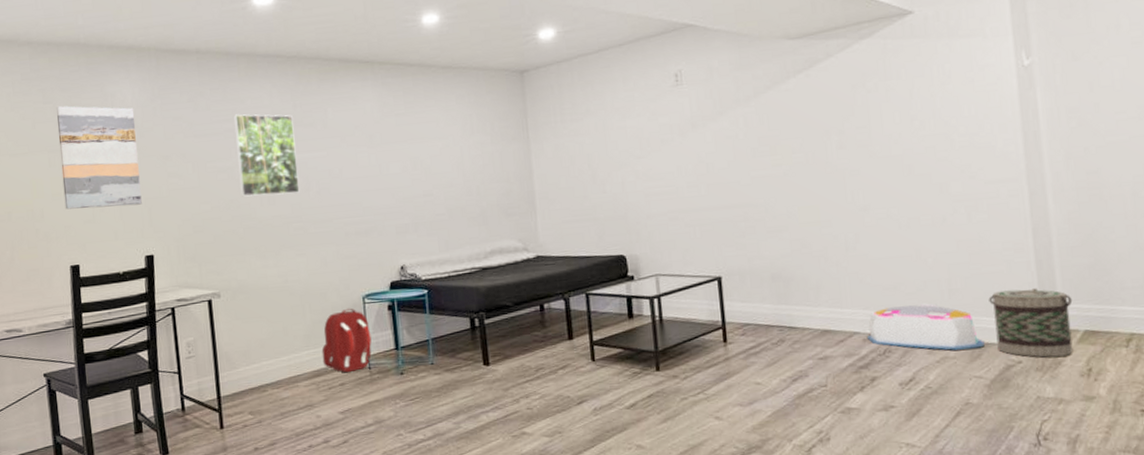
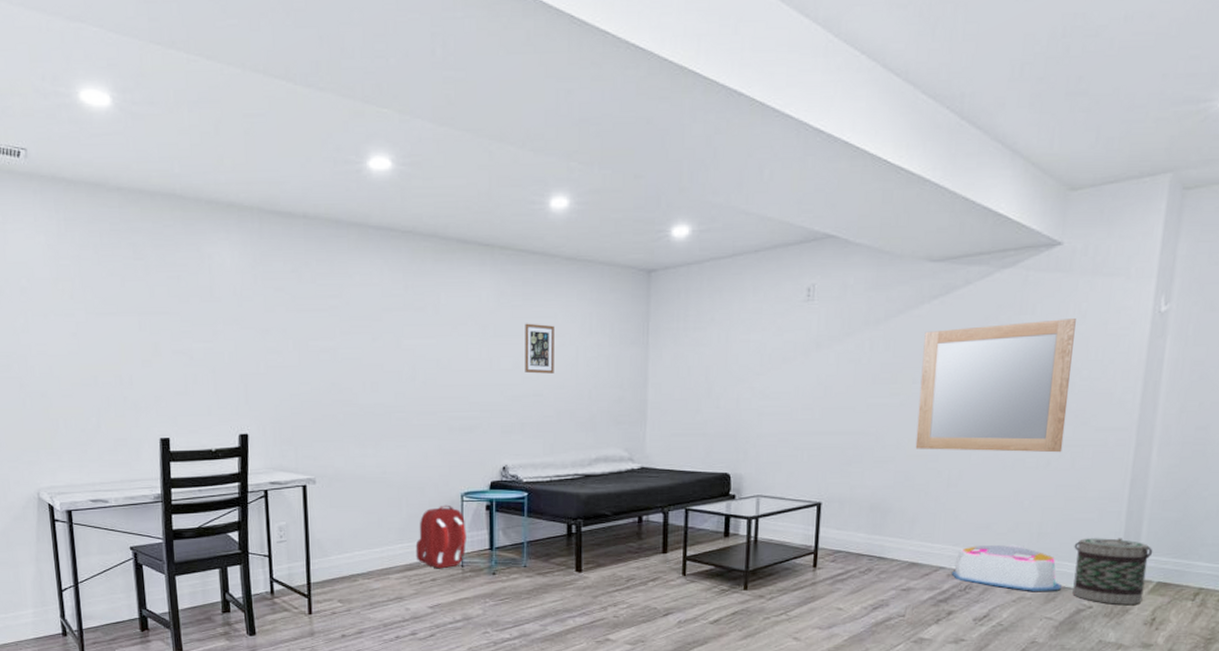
wall art: present [57,106,142,210] -> none [148,264,238,380]
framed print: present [233,114,300,197] -> none [340,290,406,382]
picture frame: none [409,128,442,176] -> present [525,323,554,374]
home mirror: none [796,79,956,216] -> present [915,319,1076,453]

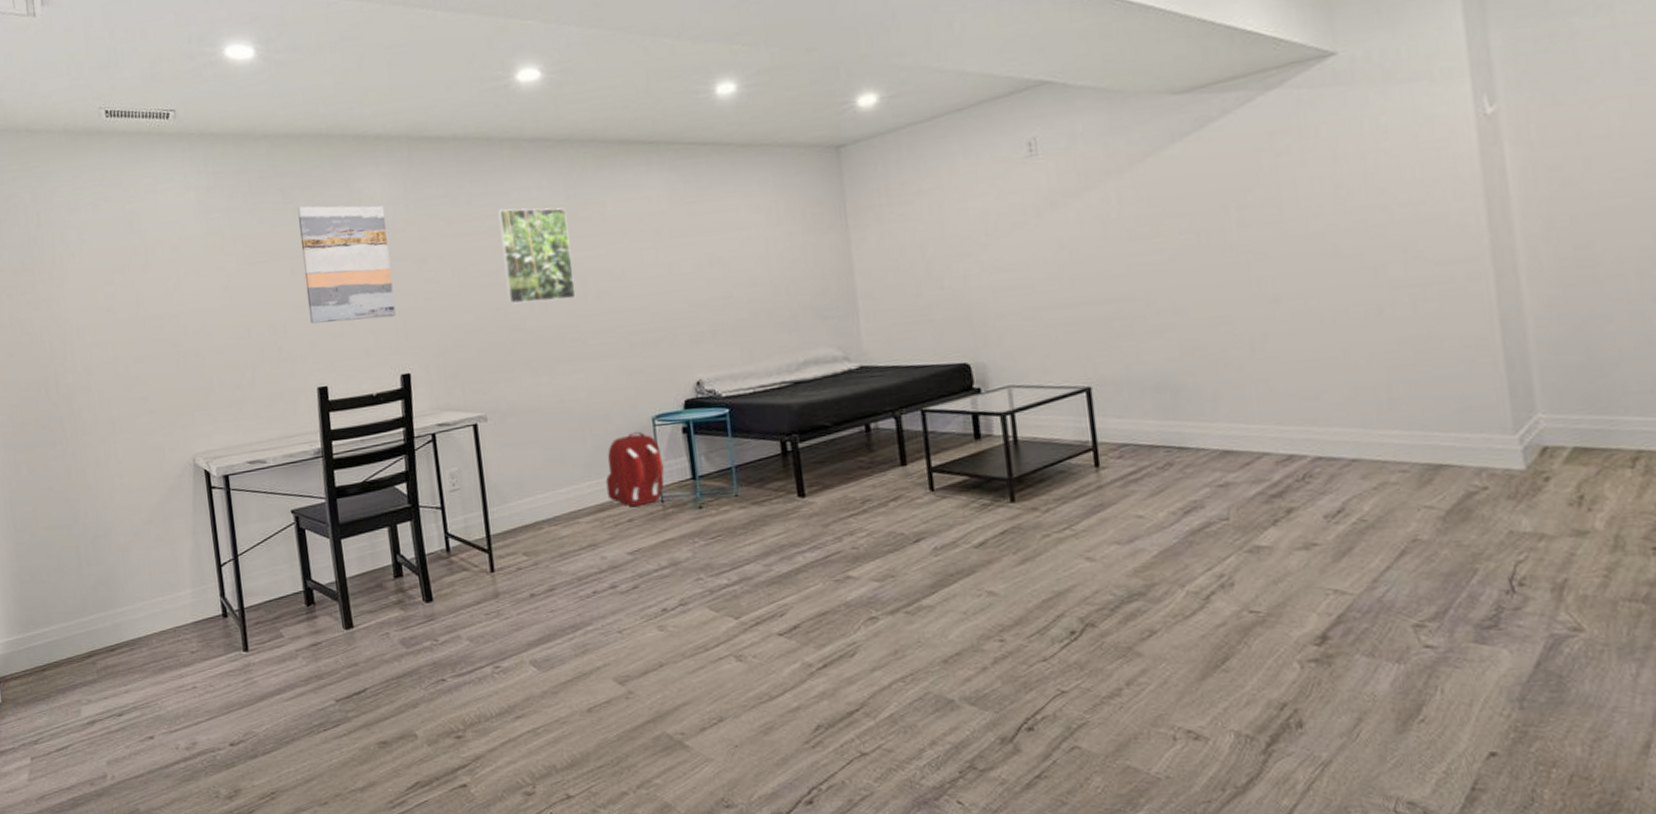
wall art: none [148,264,238,380] -> present [298,205,396,324]
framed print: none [340,290,406,382] -> present [497,208,576,305]
picture frame: present [525,323,554,374] -> none [703,218,743,274]
home mirror: present [915,319,1076,453] -> none [1183,136,1396,311]
storage bin: present [952,544,1061,591] -> none [1281,415,1437,474]
basket: present [1072,538,1153,605] -> none [1442,395,1558,482]

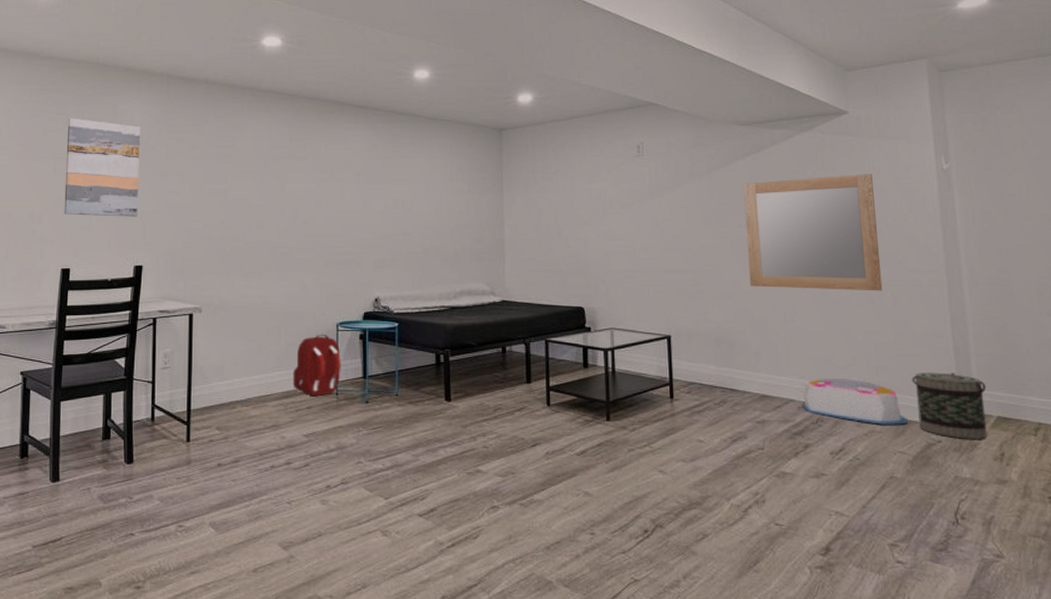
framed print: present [497,208,576,305] -> none [231,142,289,220]
home mirror: none [1183,136,1396,311] -> present [743,174,883,291]
storage bin: none [1281,415,1437,474] -> present [802,378,908,425]
basket: none [1442,395,1558,482] -> present [912,373,988,439]

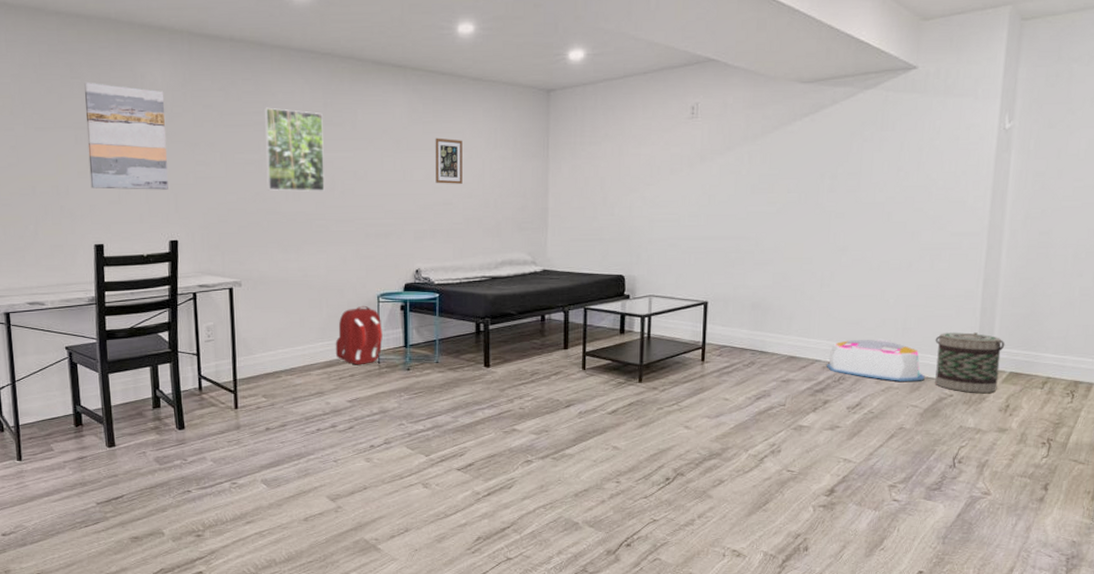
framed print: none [231,142,289,220] -> present [264,107,326,192]
picture frame: none [394,171,420,215] -> present [435,138,463,184]
home mirror: present [743,174,883,291] -> none [791,135,931,255]

